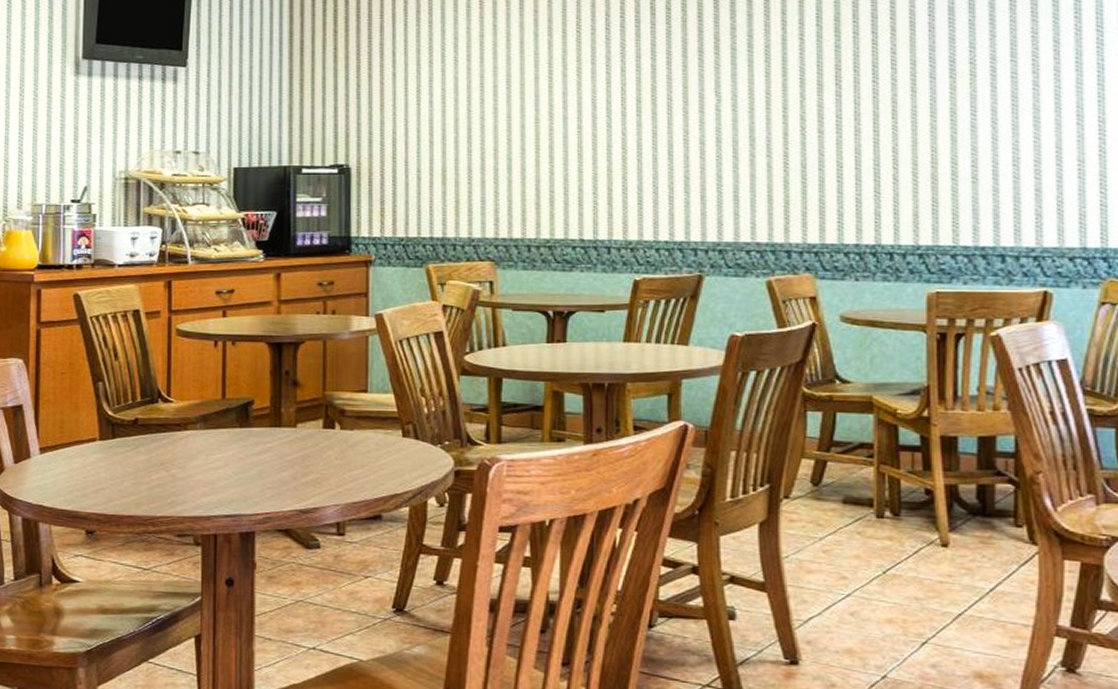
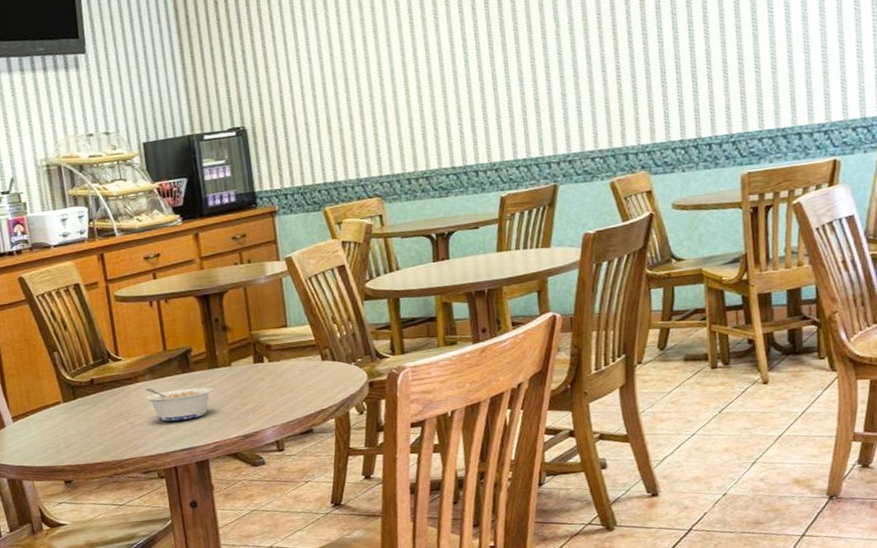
legume: none [194,437,272,481] -> present [145,387,214,422]

